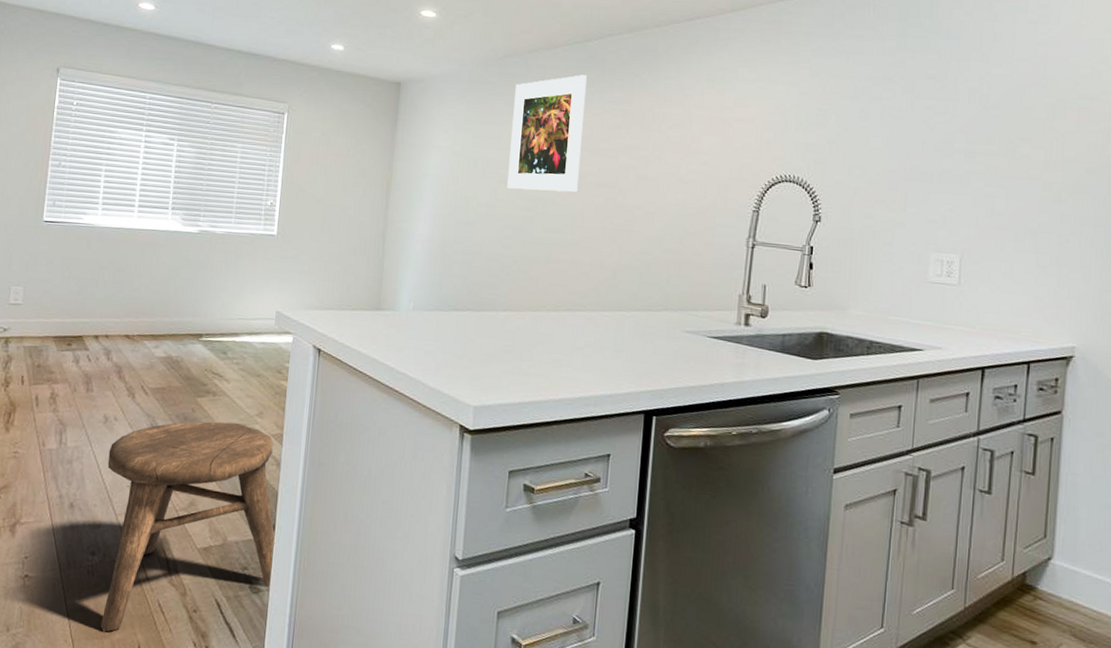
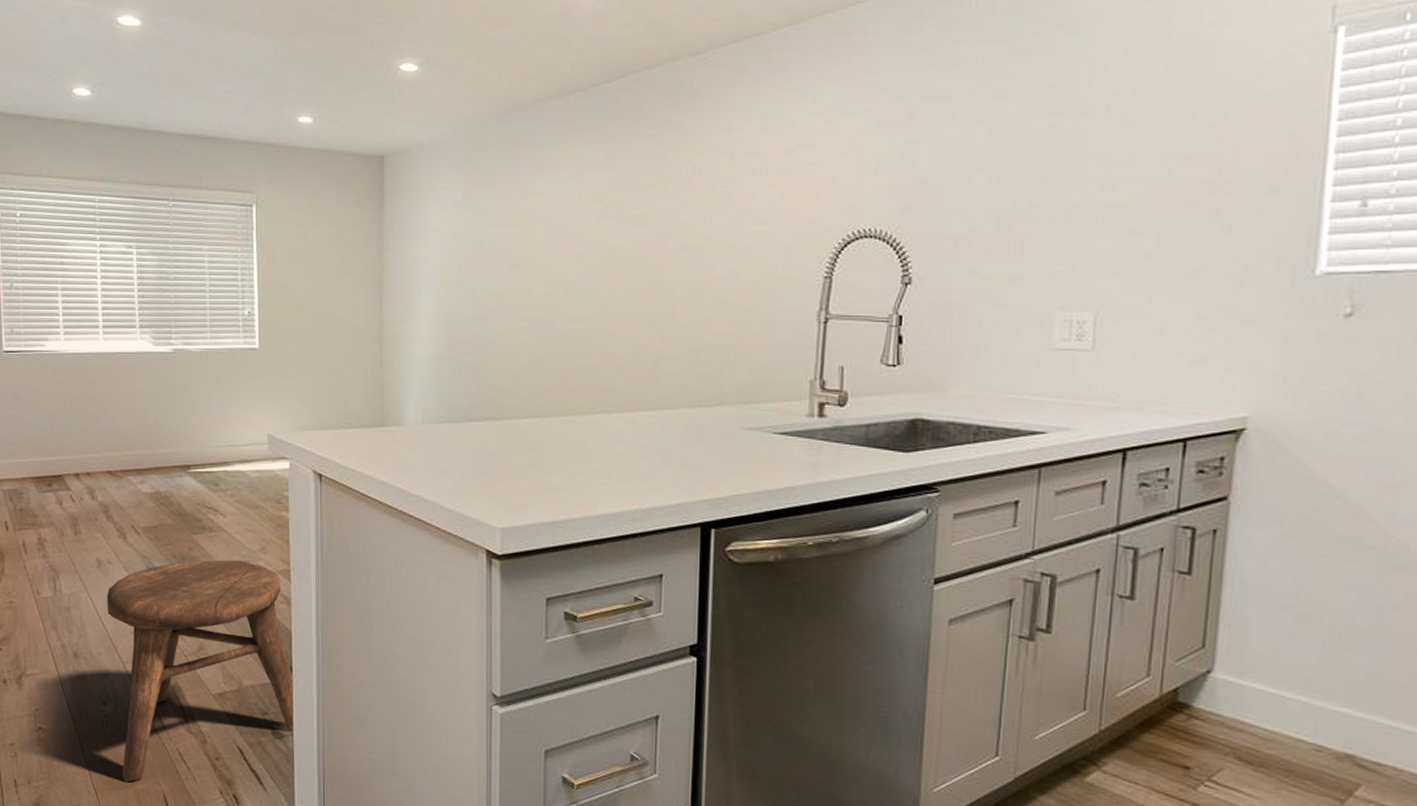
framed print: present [507,75,587,193] -> none [520,125,608,274]

